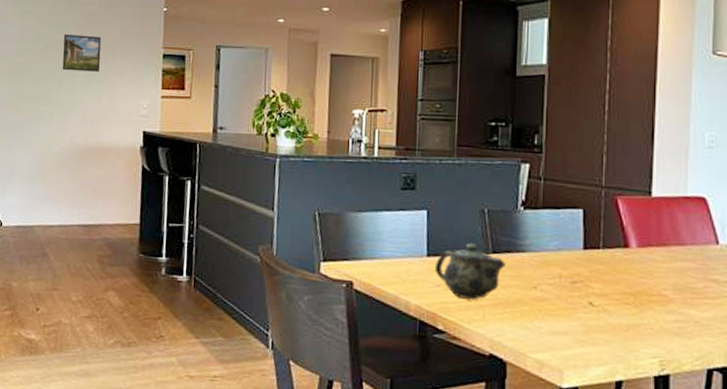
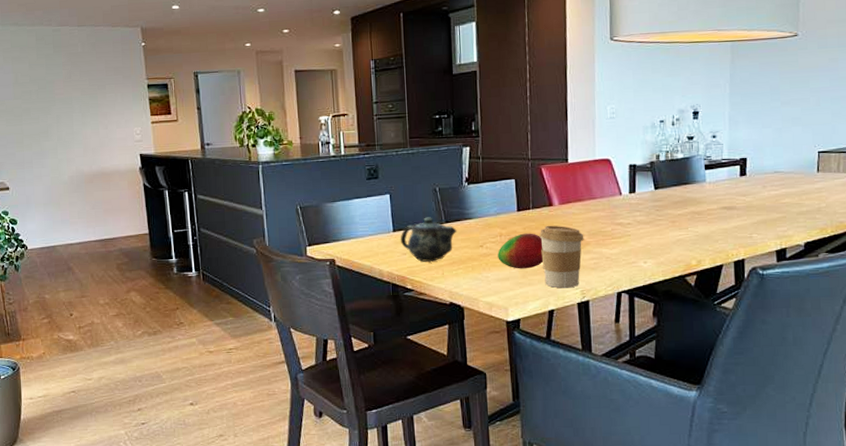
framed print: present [62,34,101,72] -> none [54,74,93,108]
fruit: none [555,277,614,324] -> present [498,233,544,269]
coffee cup: none [609,271,667,356] -> present [539,225,584,289]

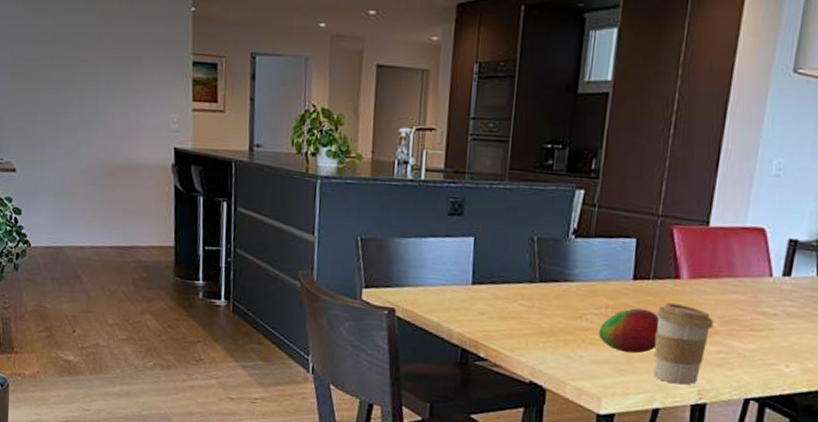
teapot: present [400,217,457,262] -> none [479,271,552,328]

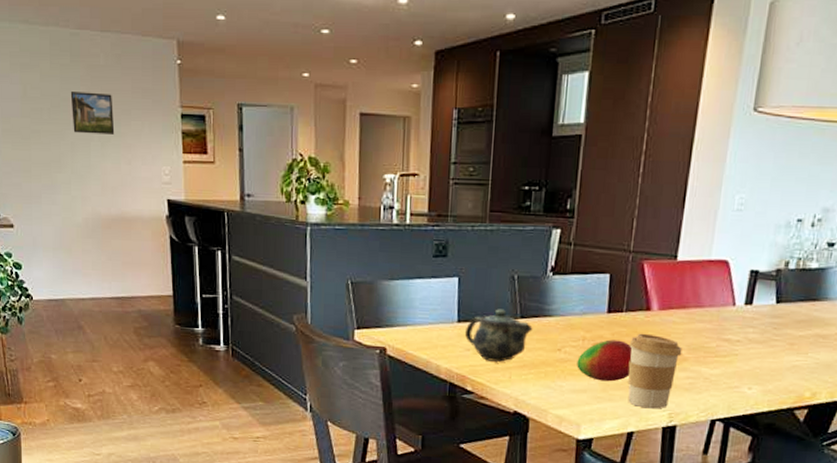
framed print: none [81,37,125,81] -> present [70,92,115,135]
teapot: none [479,271,552,328] -> present [464,309,533,362]

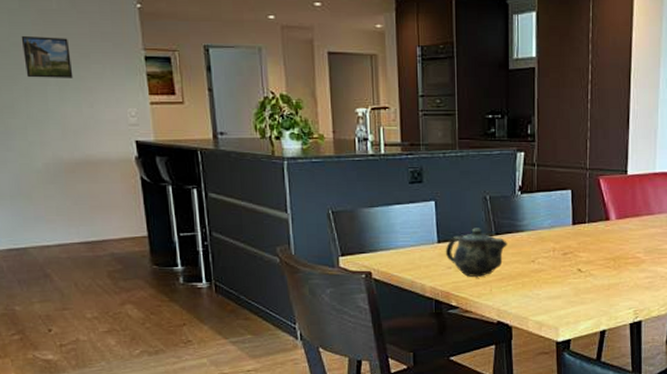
fruit: present [577,339,633,382] -> none [550,248,598,287]
coffee cup: present [628,333,683,409] -> none [594,241,640,308]

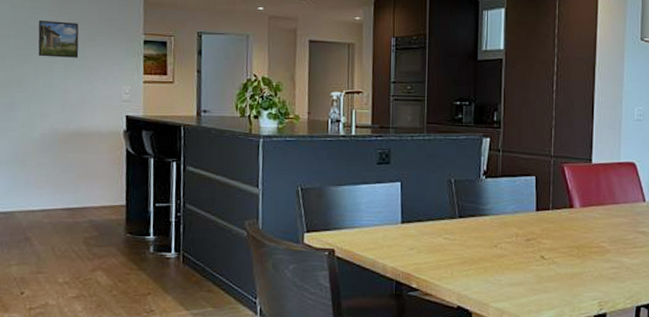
teapot: present [445,228,508,277] -> none [408,210,471,259]

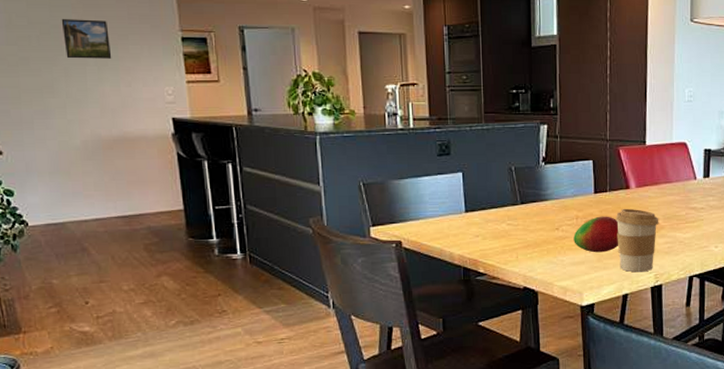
fruit: none [512,235,561,274] -> present [573,216,619,253]
coffee cup: none [557,228,604,298] -> present [615,208,659,273]

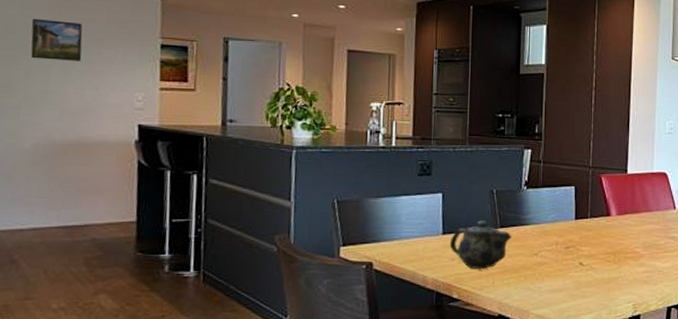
teapot: none [472,197,533,245] -> present [449,220,512,269]
fruit: present [573,216,619,253] -> none [552,243,599,280]
coffee cup: present [615,208,659,273] -> none [595,235,639,302]

